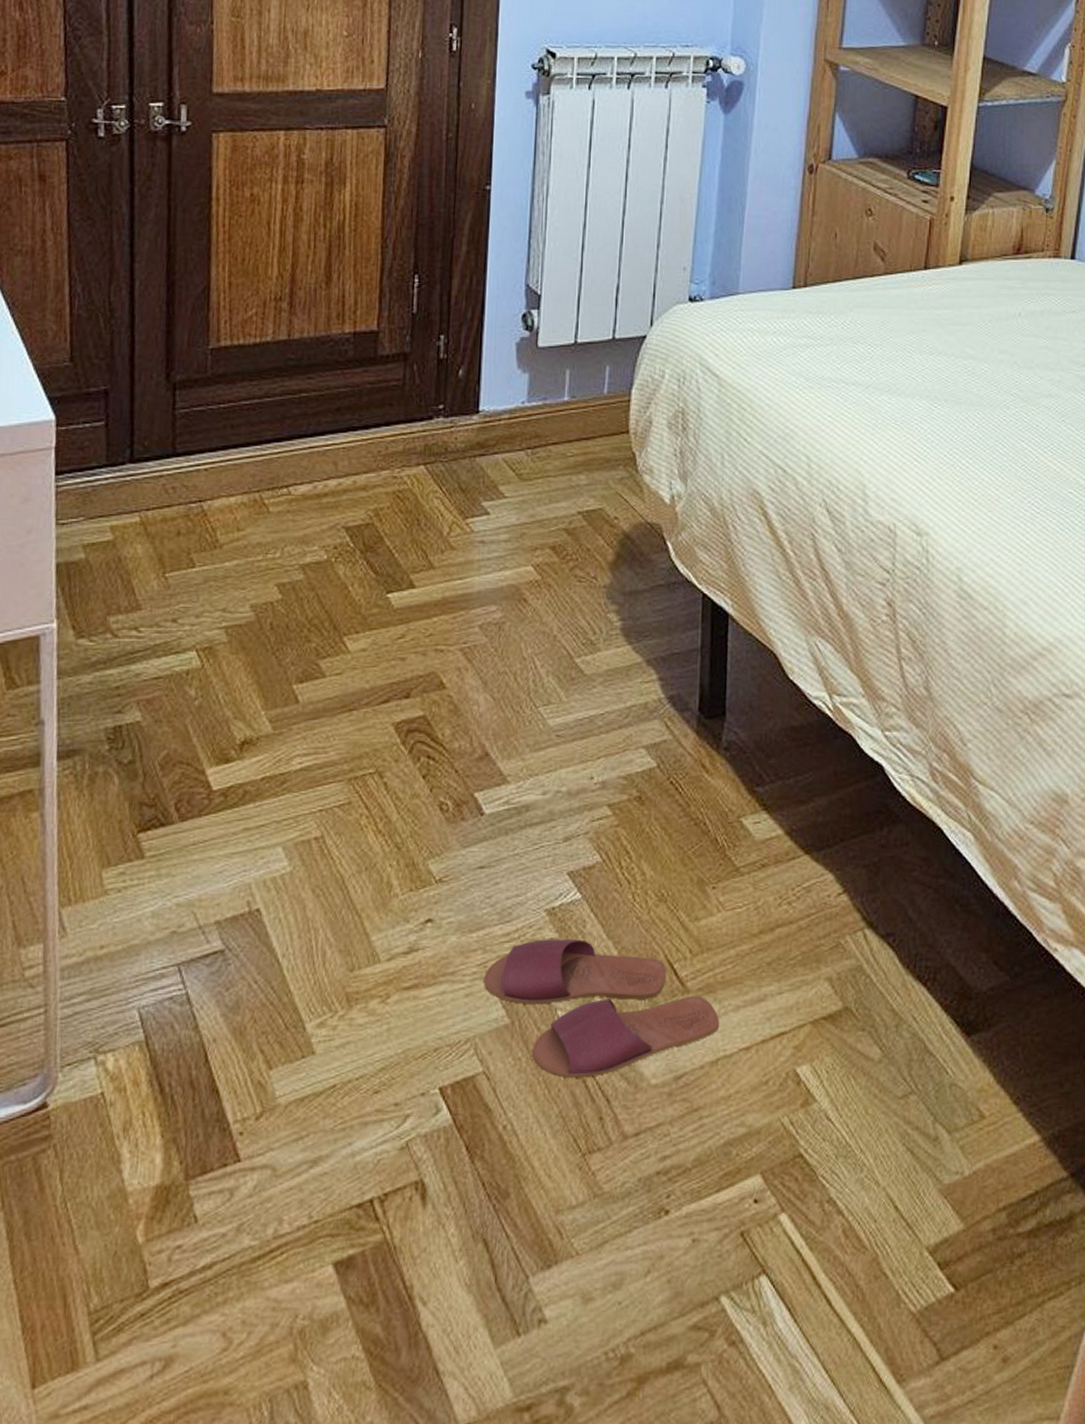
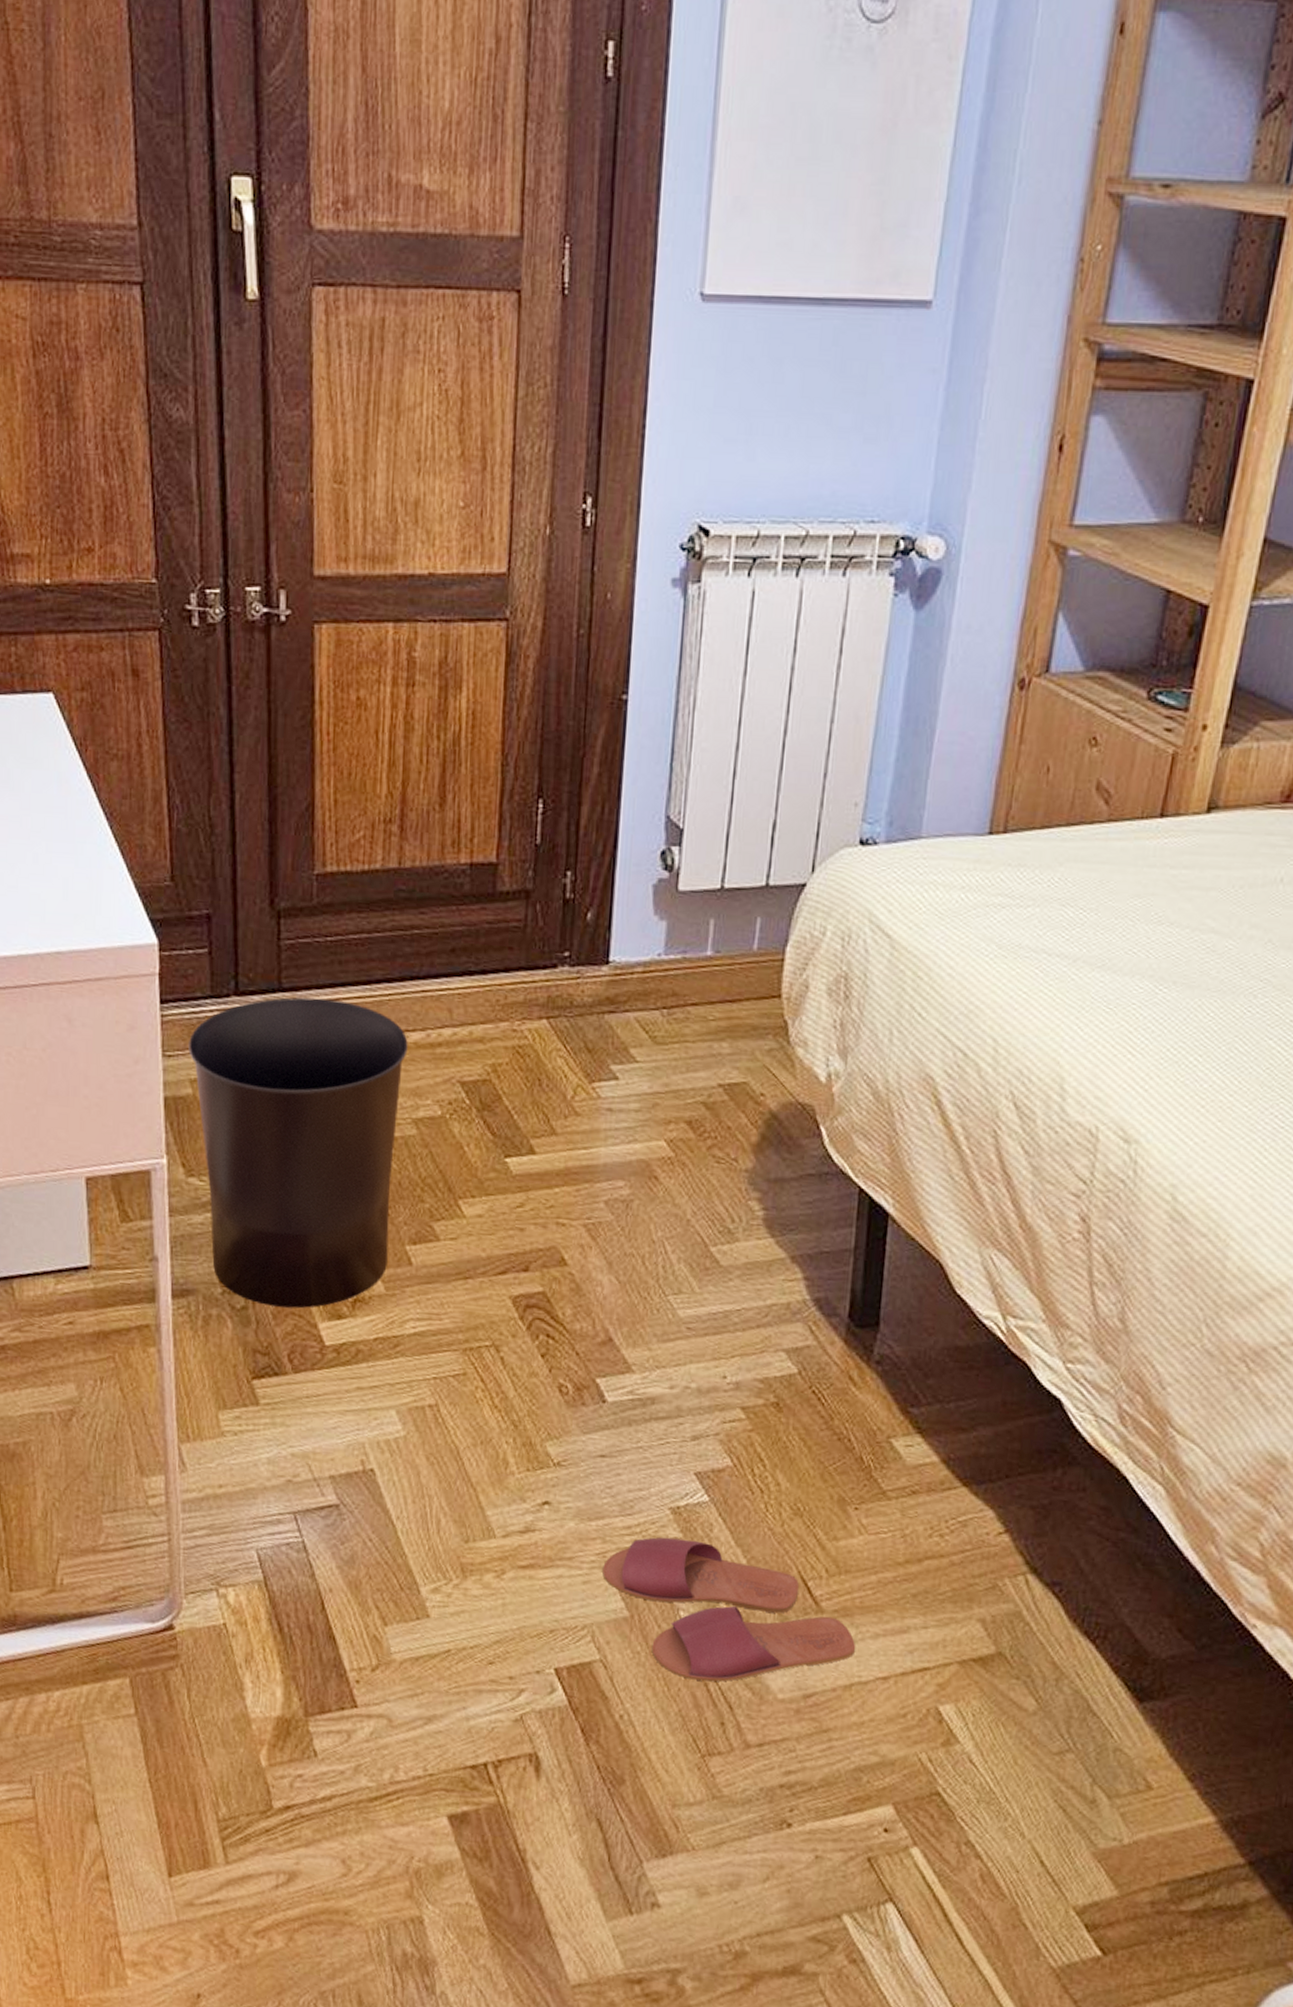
waste bin: none [82,460,296,757] -> present [188,997,408,1309]

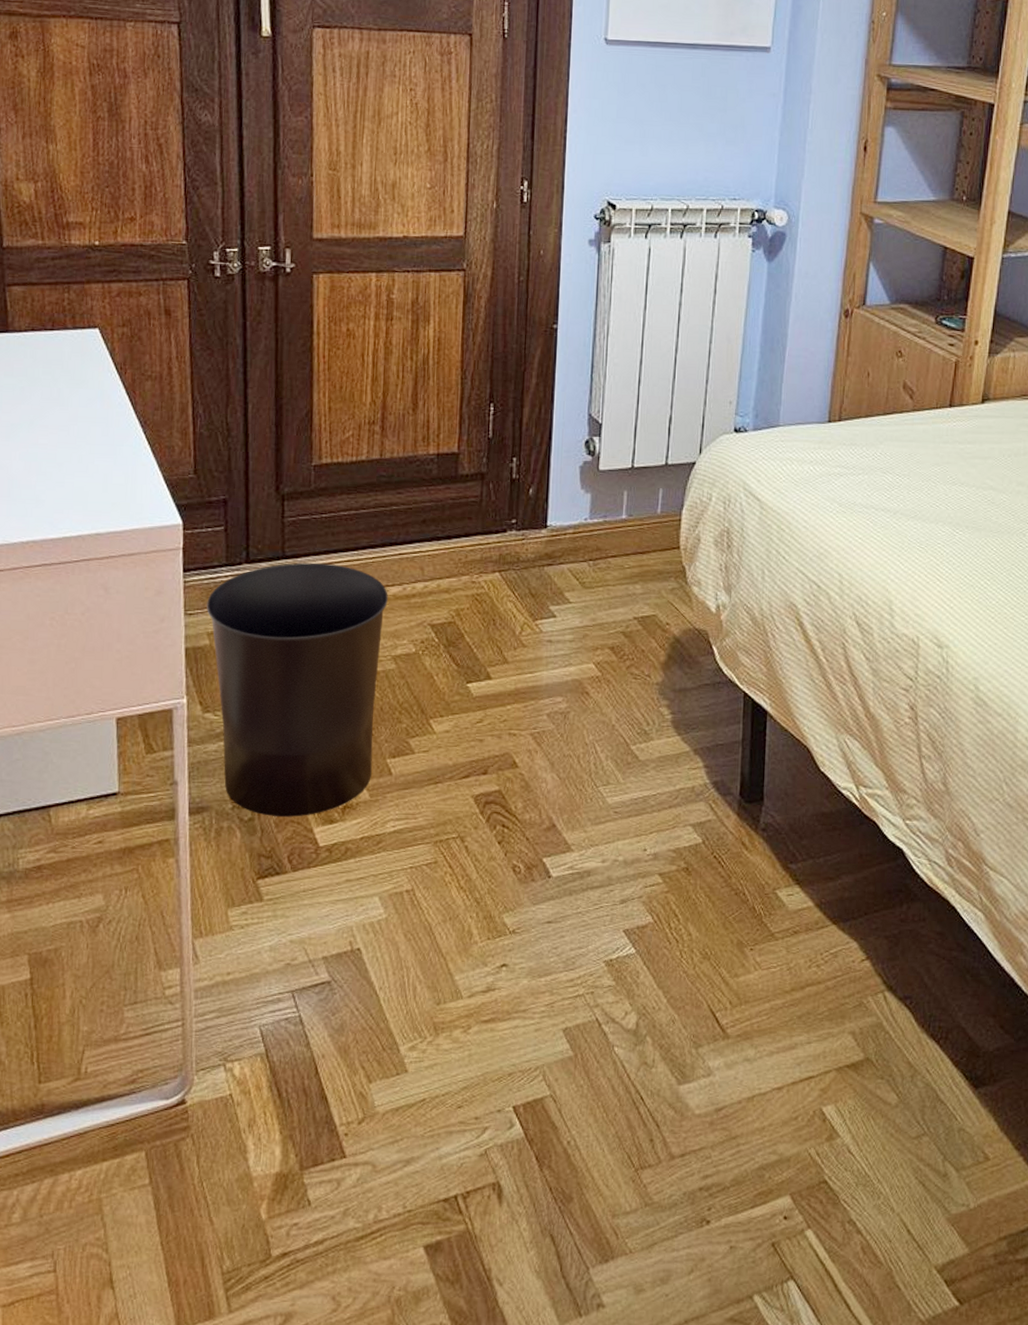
slippers: present [602,1537,856,1682] -> none [551,986,756,1105]

